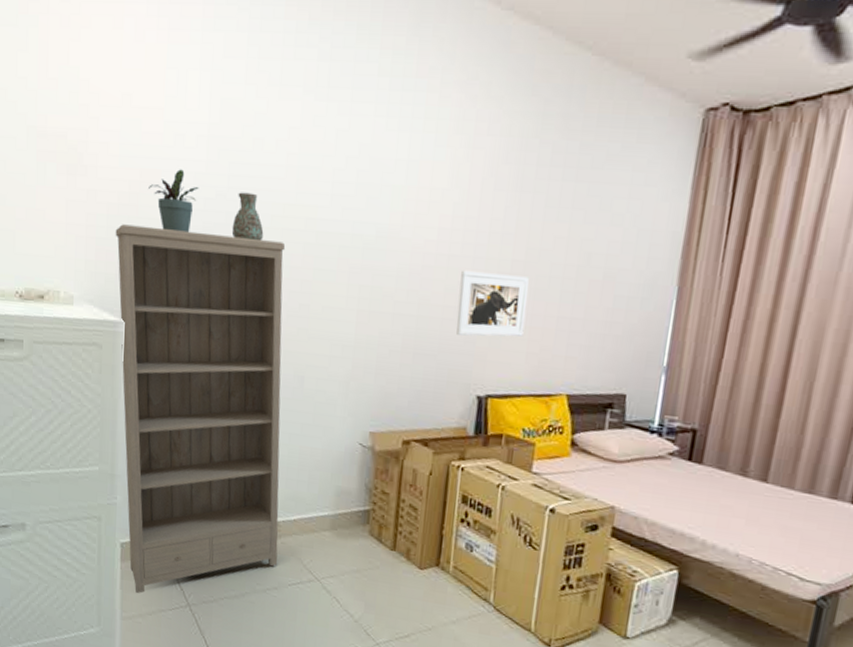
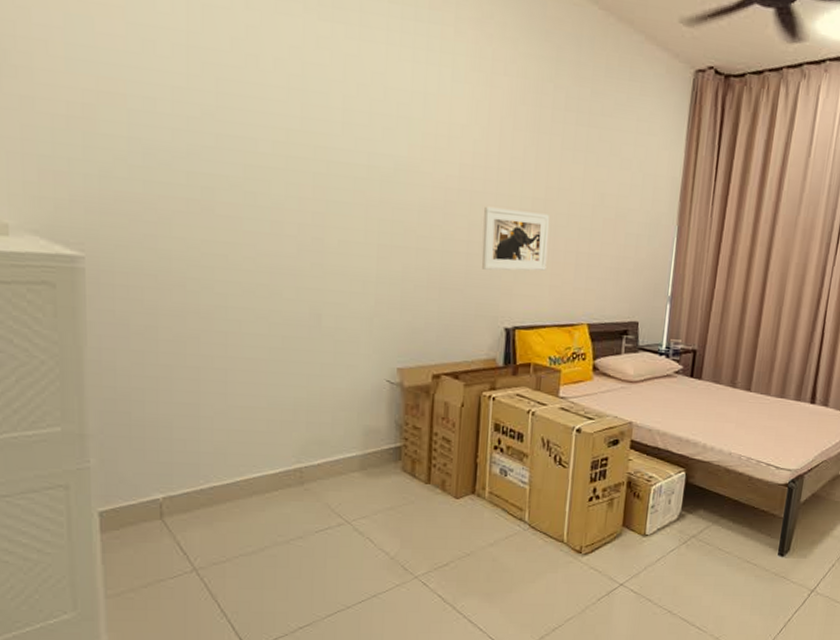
bookshelf: present [115,224,286,594] -> none [65,140,302,567]
potted plant: present [149,169,199,233] -> none [110,80,179,155]
decorative vase: present [231,192,264,242] -> none [224,112,265,169]

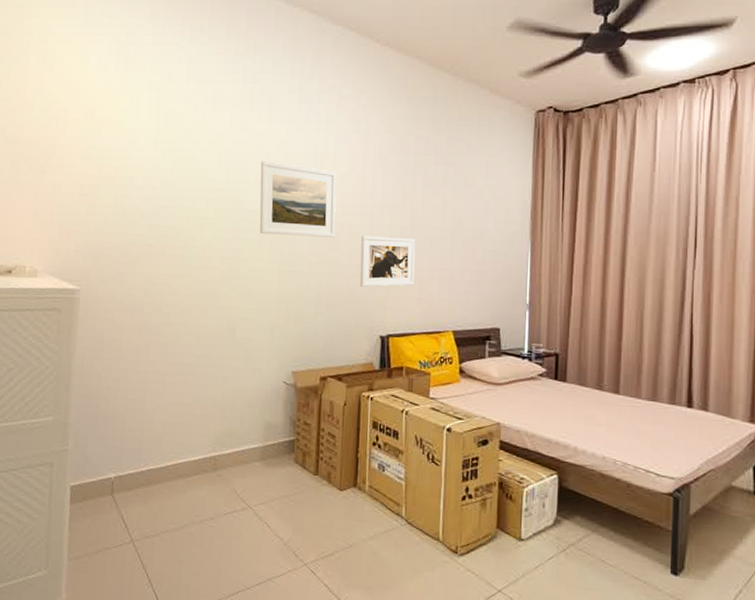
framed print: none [349,95,453,207] -> present [259,161,337,238]

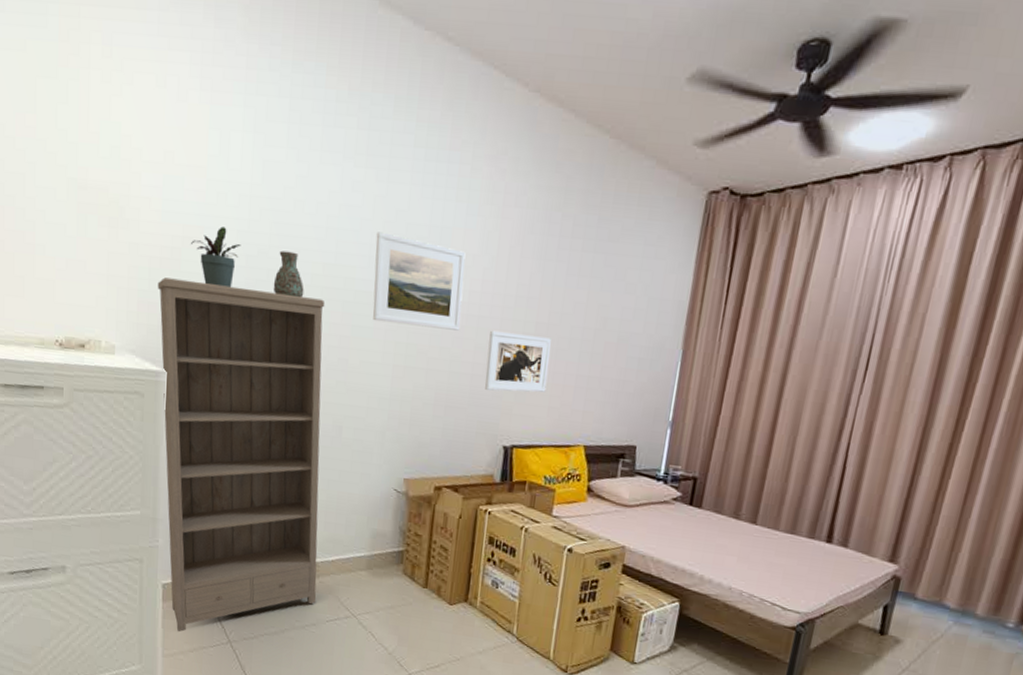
bookshelf: none [76,210,219,534] -> present [157,277,325,632]
potted plant: none [106,165,147,215] -> present [191,226,241,288]
decorative vase: none [174,181,201,219] -> present [273,250,304,298]

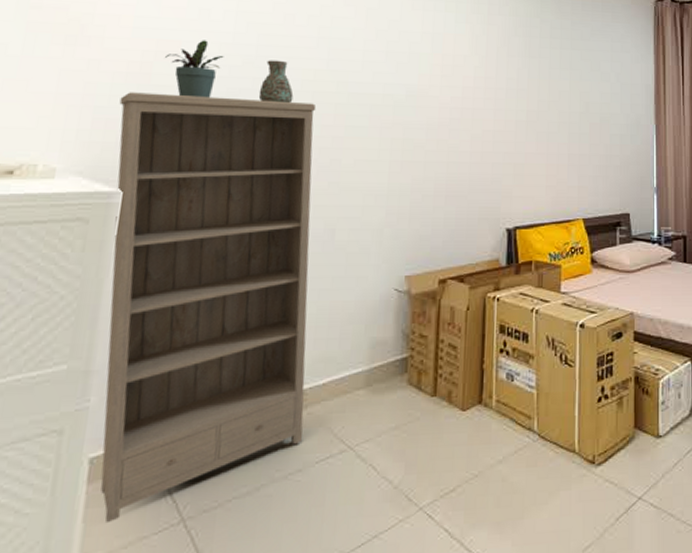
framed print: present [373,232,466,331] -> none [367,39,457,123]
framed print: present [485,330,551,393] -> none [483,120,543,176]

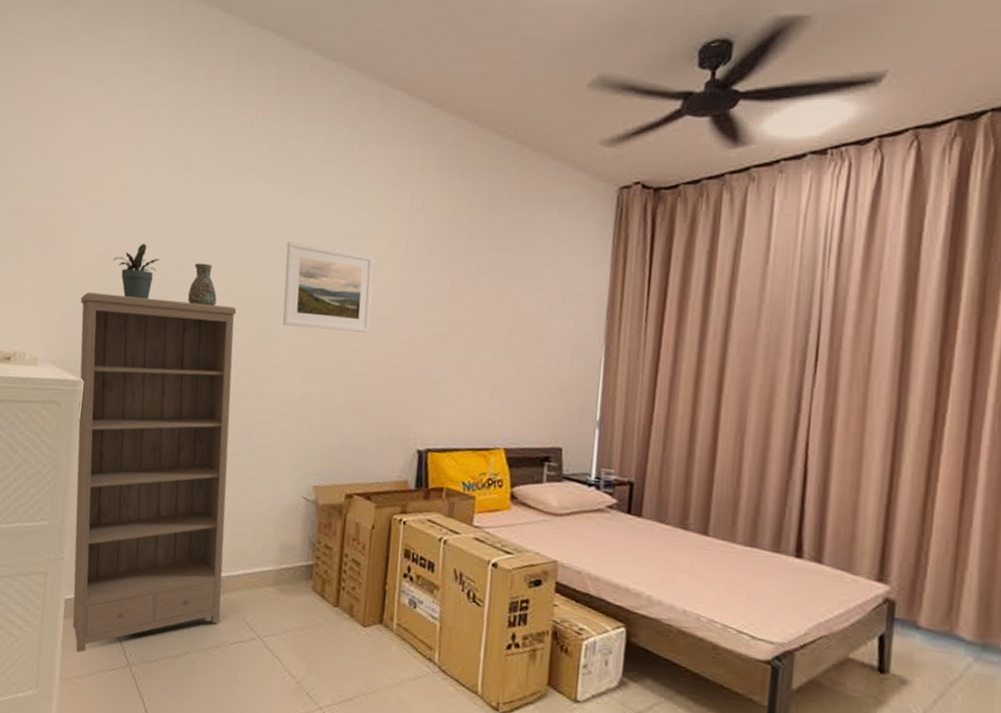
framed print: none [367,39,457,123] -> present [283,241,374,333]

